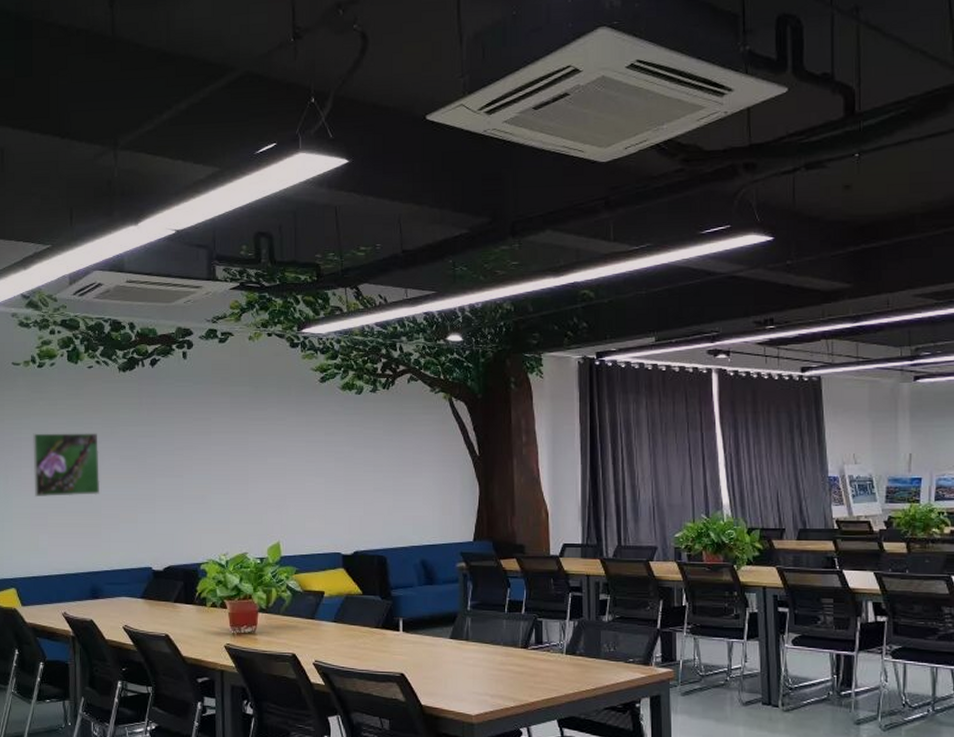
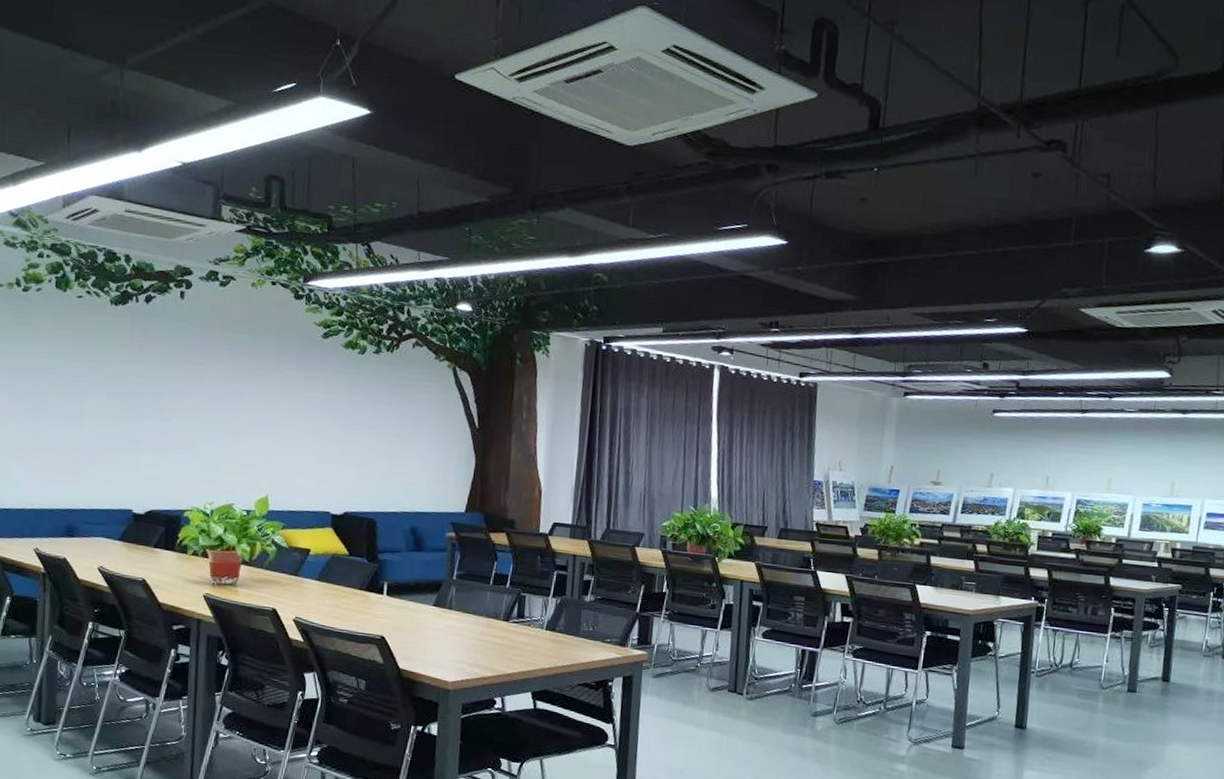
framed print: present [33,433,100,496] -> none [11,360,84,431]

